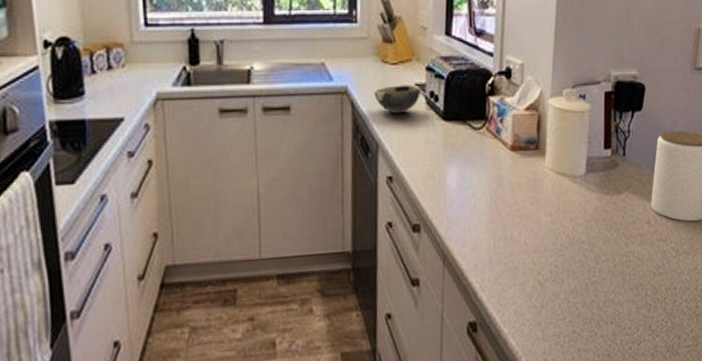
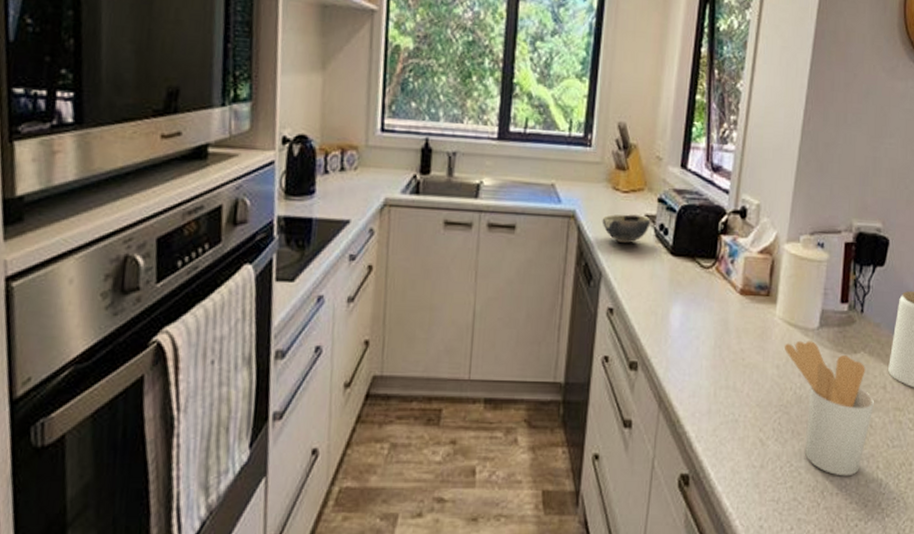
utensil holder: none [556,187,641,306] -> present [785,340,875,476]

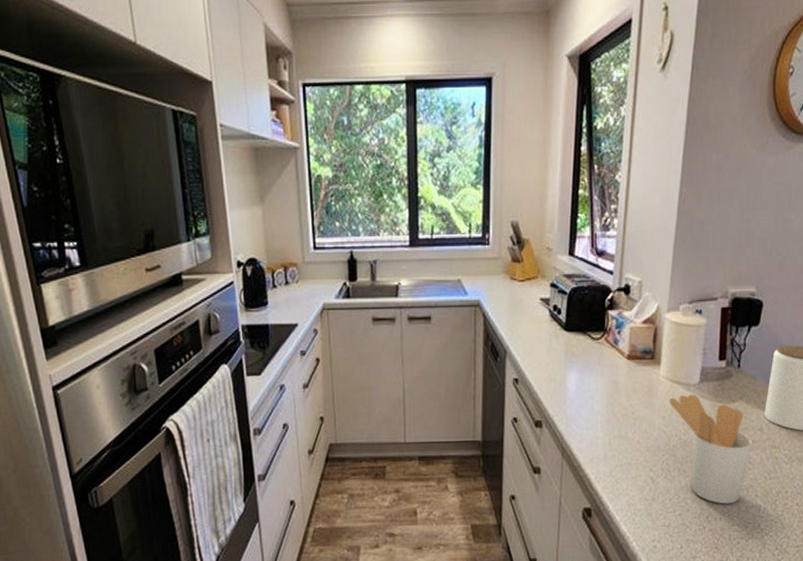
bowl: present [602,214,650,244] -> none [503,299,544,325]

